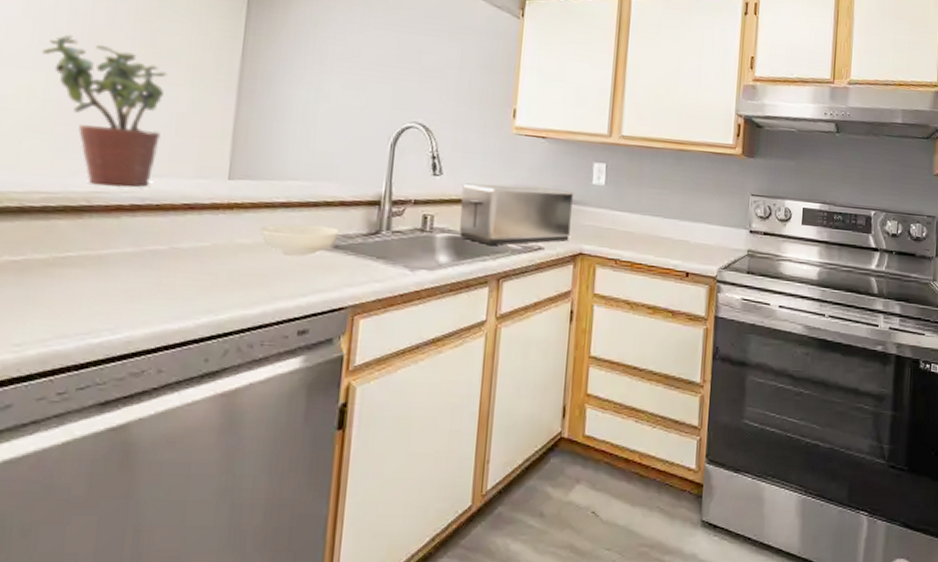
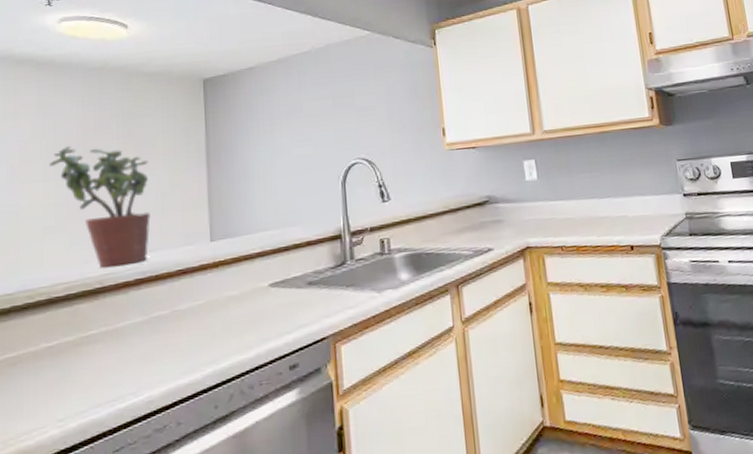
bowl: present [259,224,340,257] -> none [242,266,311,299]
toaster: present [459,183,573,245] -> none [410,191,515,256]

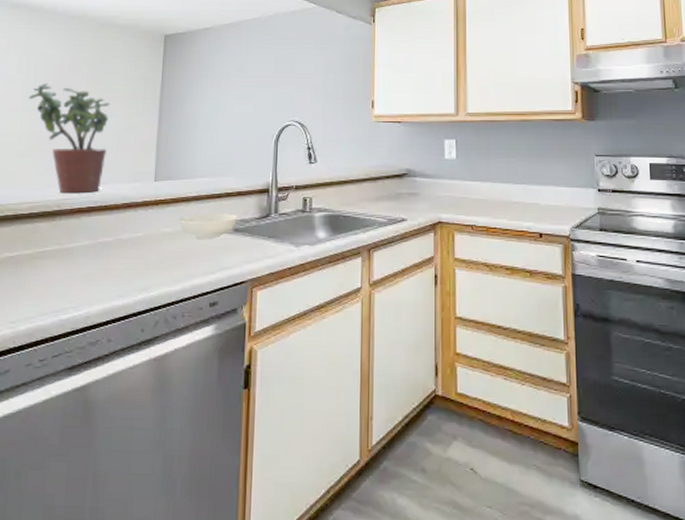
bowl: none [242,266,311,299] -> present [178,213,238,240]

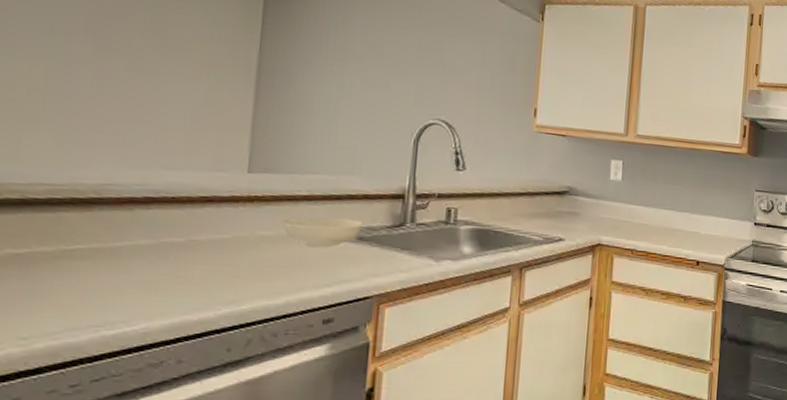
potted plant: present [28,82,111,195] -> none [41,23,181,181]

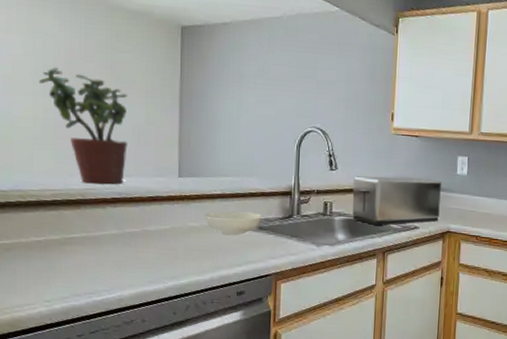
potted plant: none [41,23,181,181] -> present [38,67,128,186]
toaster: none [483,178,592,237] -> present [352,176,441,226]

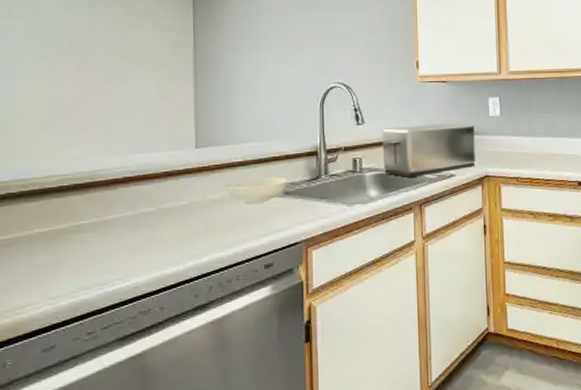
potted plant: present [38,67,128,186] -> none [42,47,139,166]

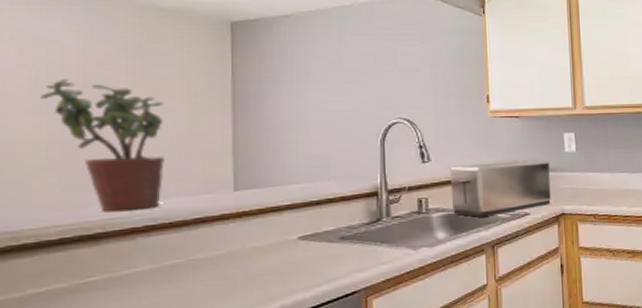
potted plant: none [42,47,139,166] -> present [39,78,165,213]
bowl: present [224,177,288,205] -> none [269,220,344,252]

